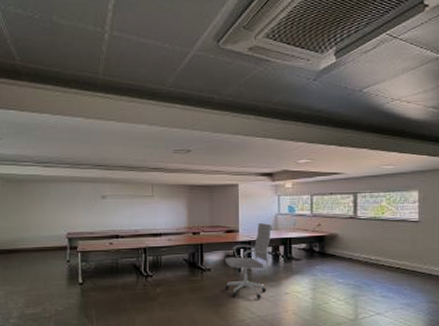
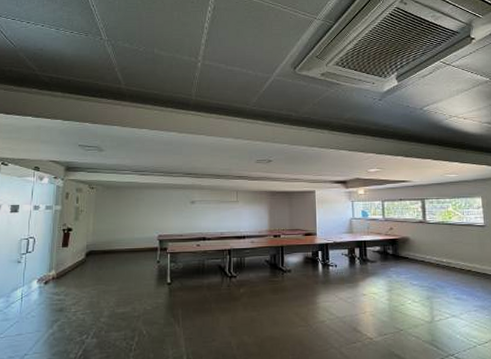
chair: present [224,222,272,299] -> none [304,226,347,300]

